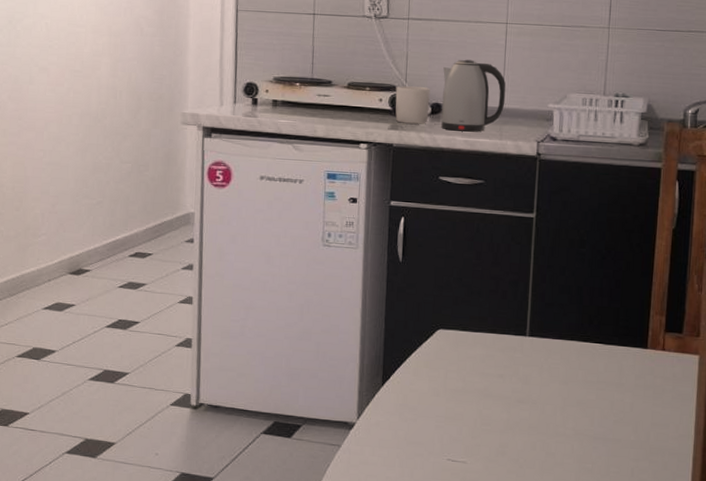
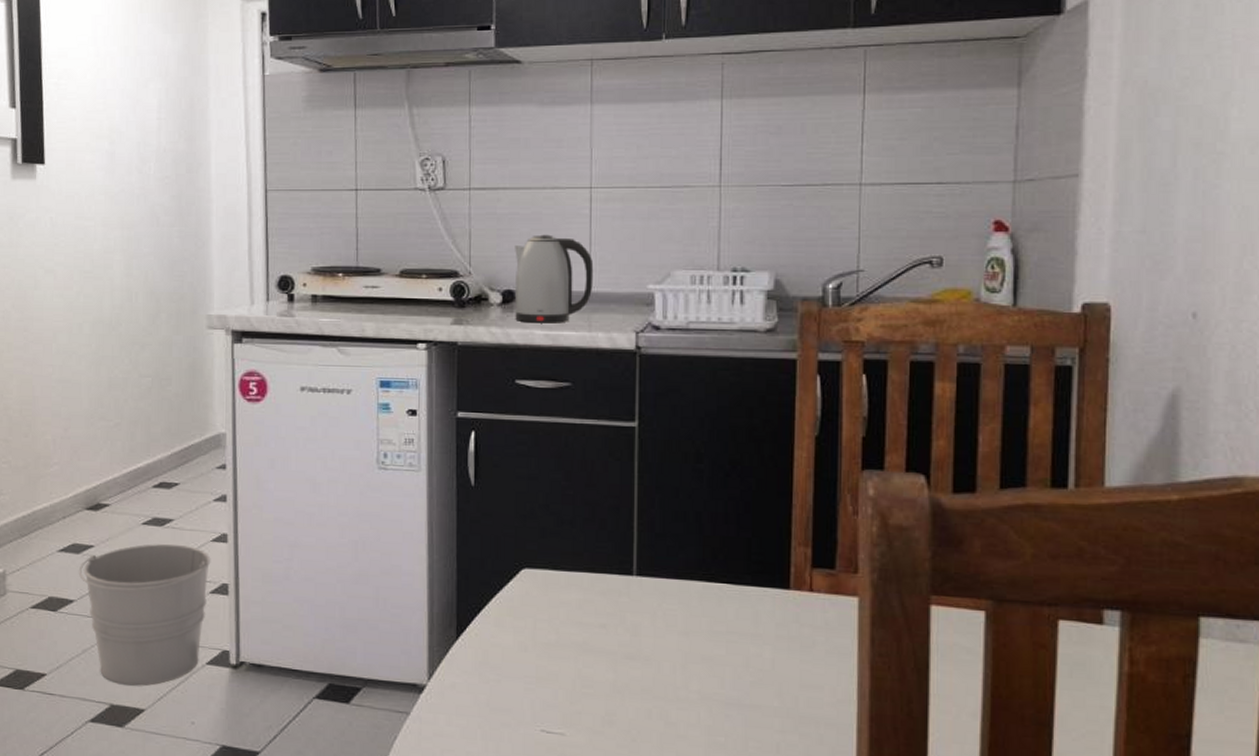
bucket: none [60,304,178,423] -> present [78,543,211,686]
mug: present [395,86,430,124] -> none [458,271,500,317]

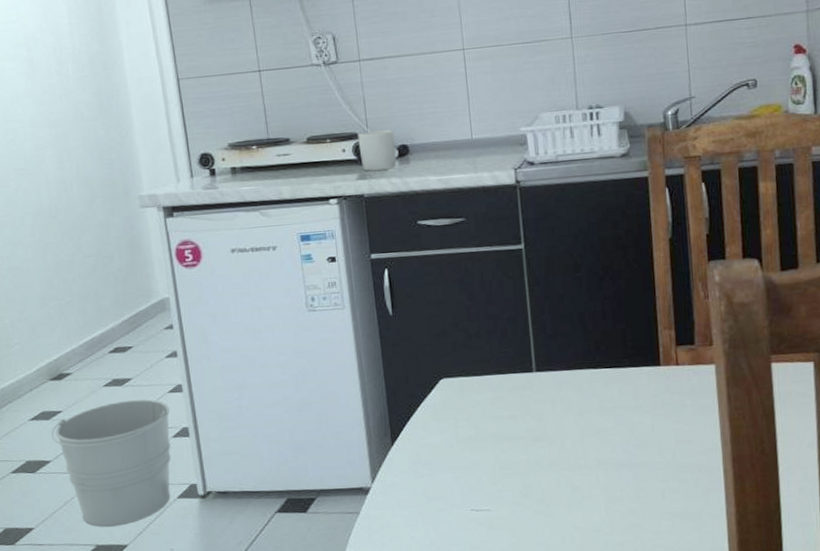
mug: none [458,271,500,317] -> present [357,129,397,172]
kettle: present [515,234,594,323] -> none [404,93,475,171]

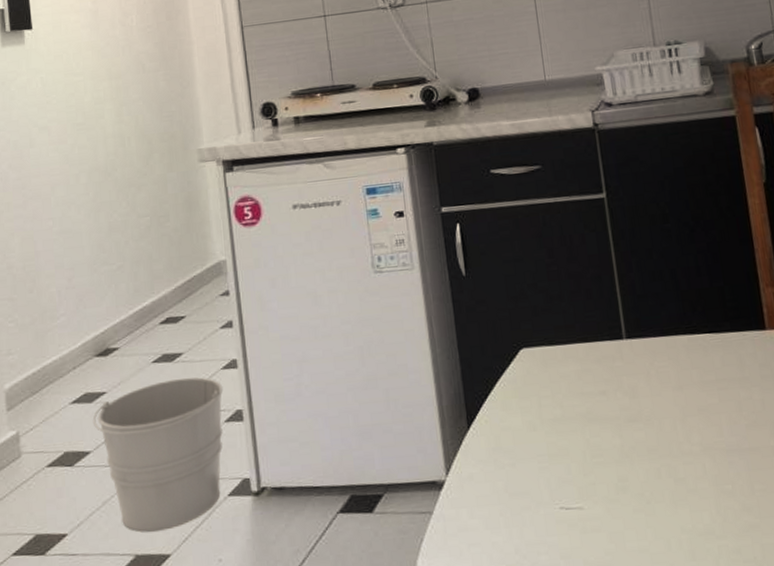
mug: present [357,129,397,172] -> none [425,72,467,118]

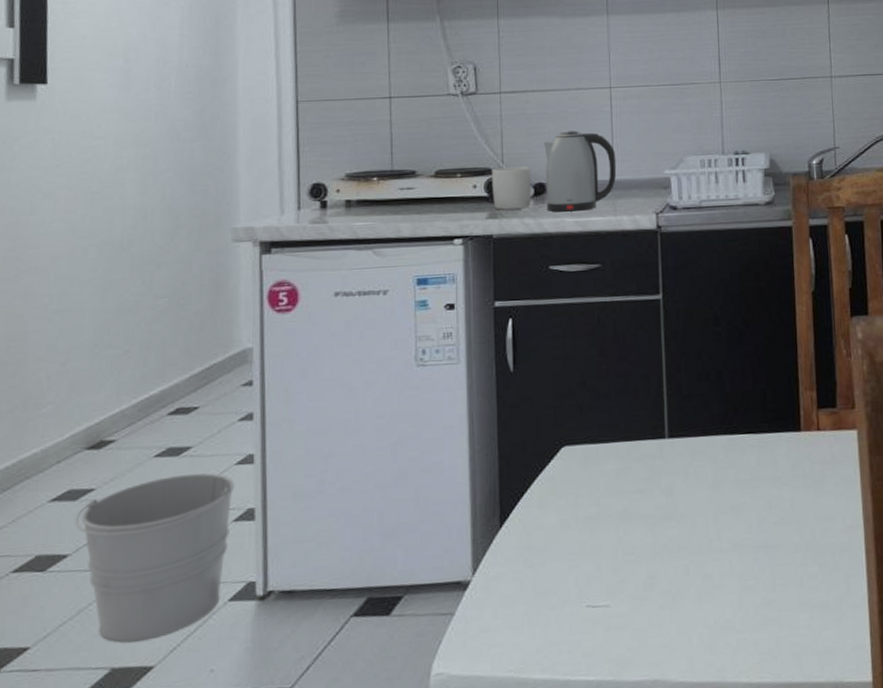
mug: none [425,72,467,118] -> present [491,166,532,210]
kettle: none [473,33,548,116] -> present [544,130,617,212]

